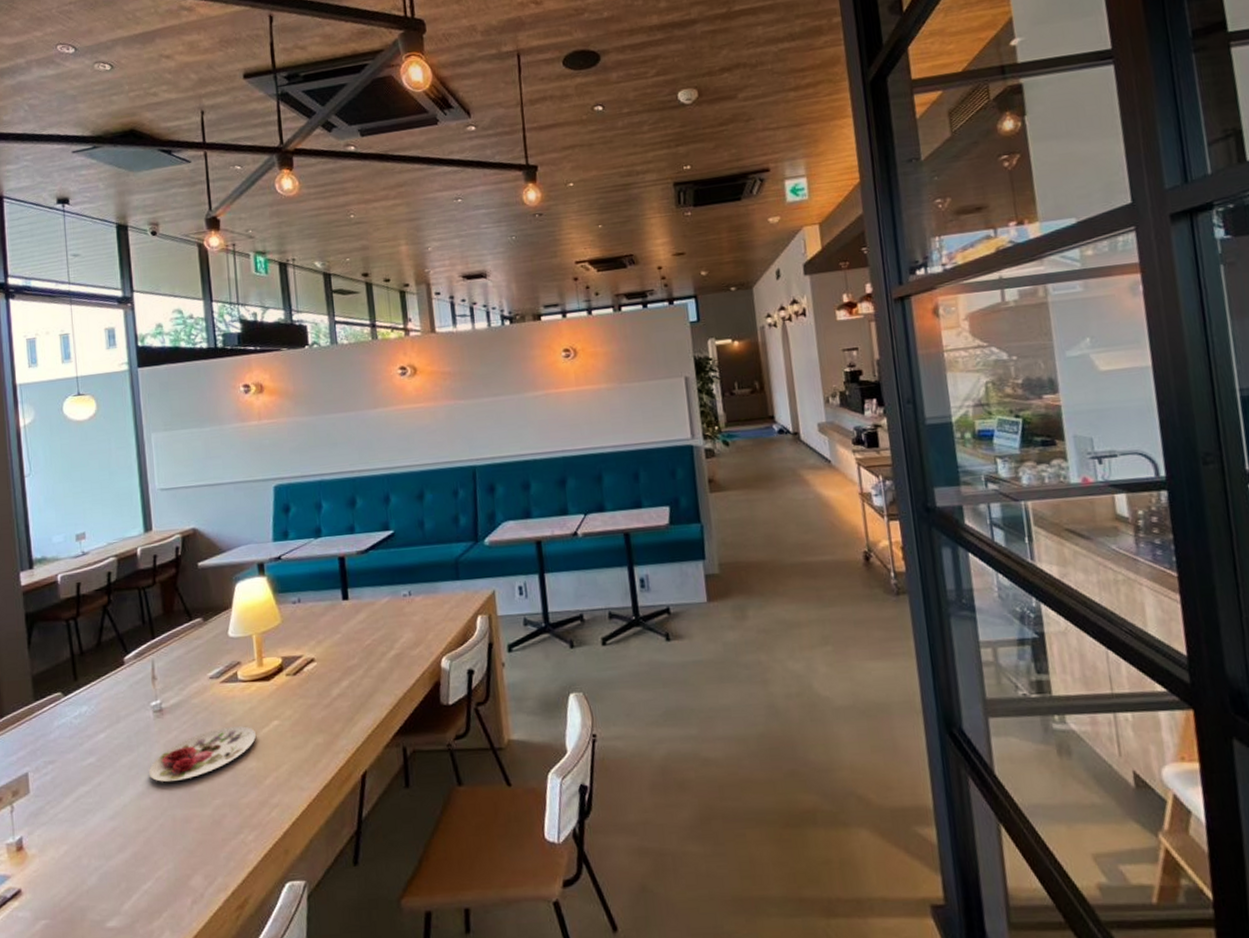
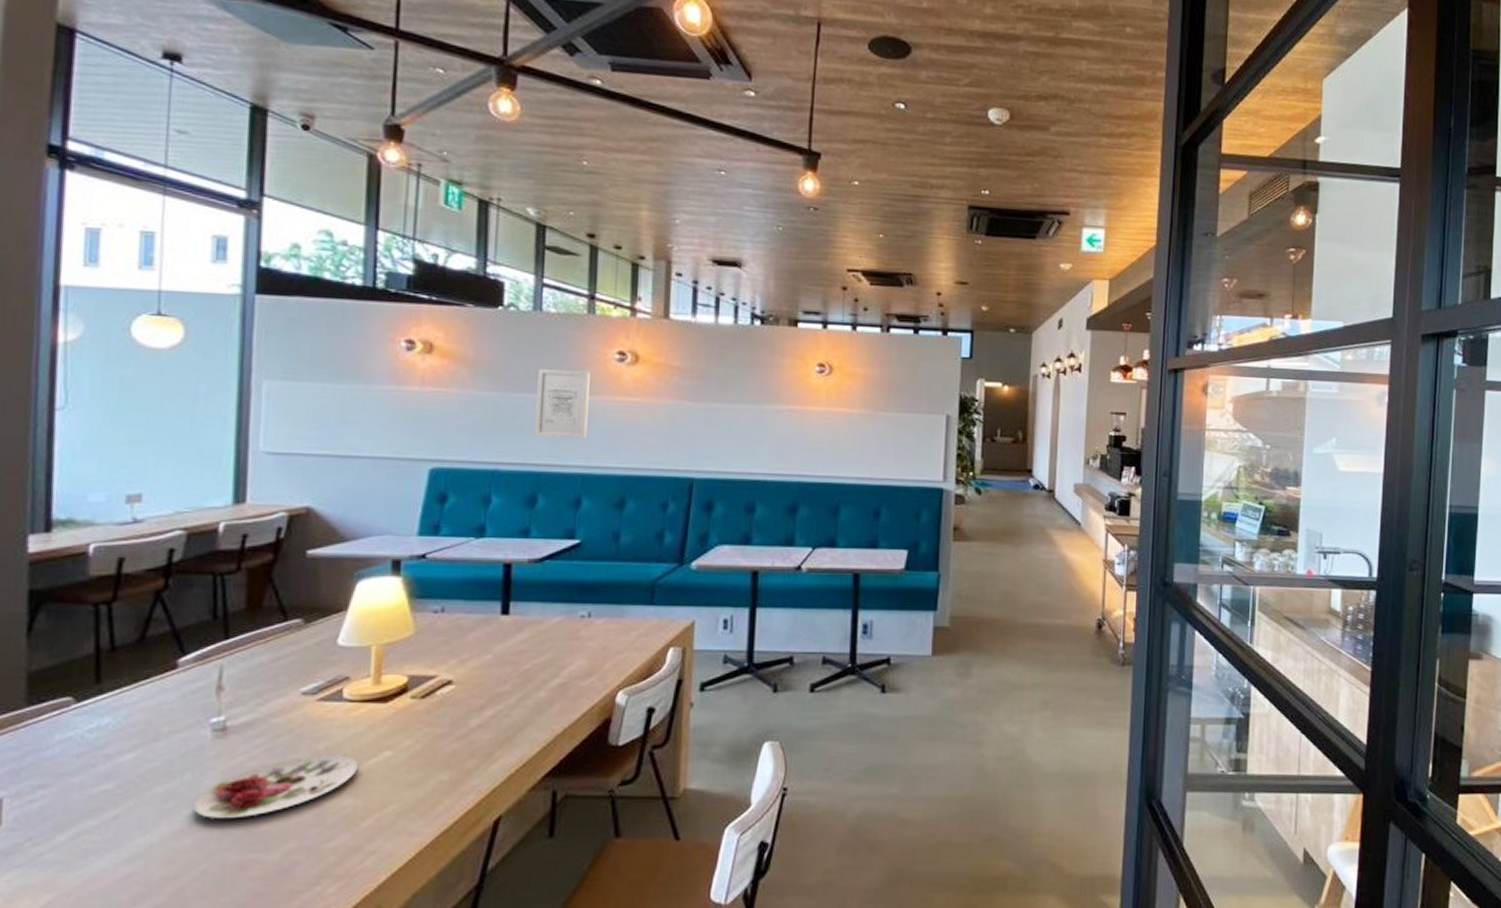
wall art: none [342,387,386,449] -> present [535,369,590,439]

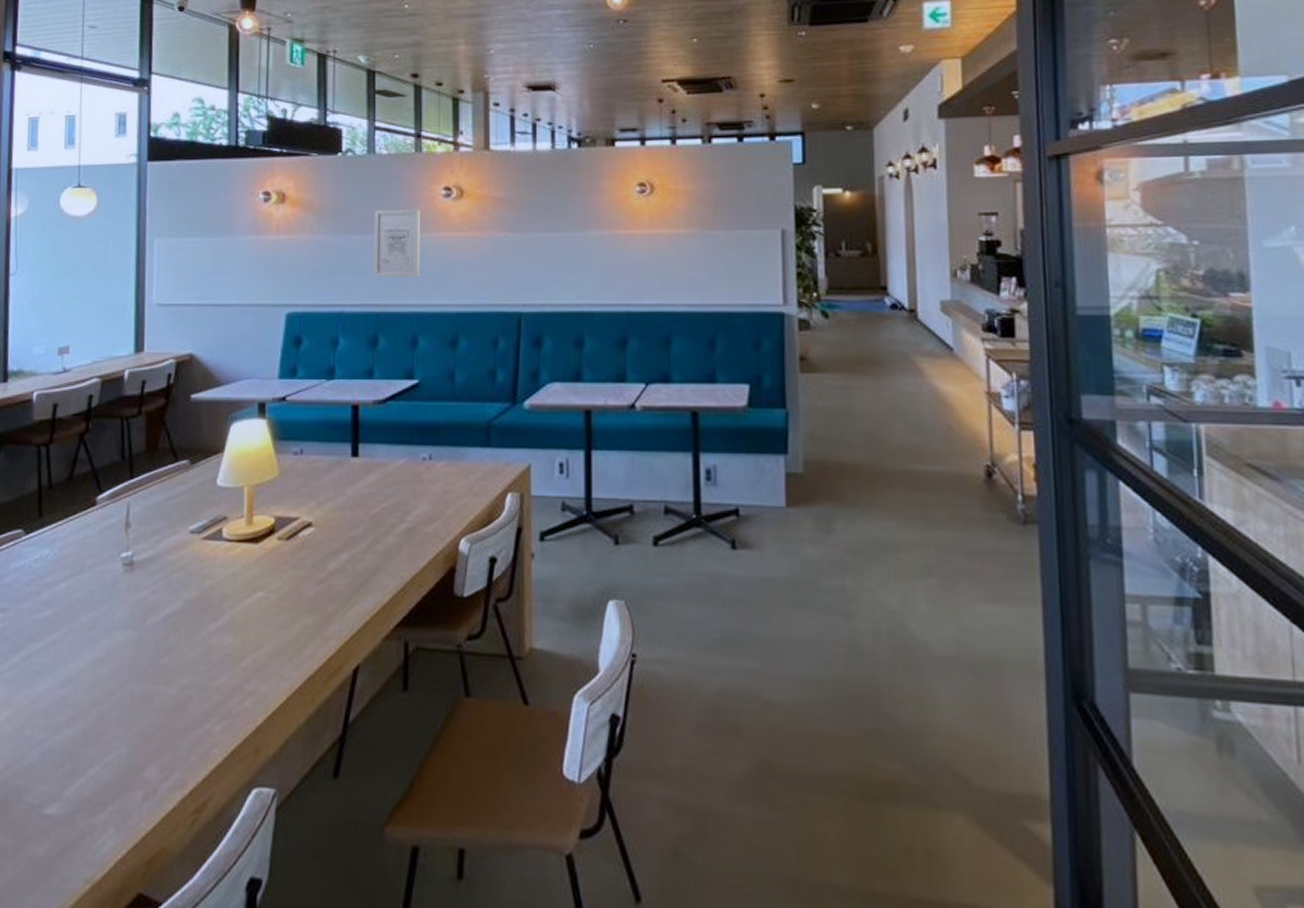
plate: present [193,754,359,820] -> none [109,592,237,651]

